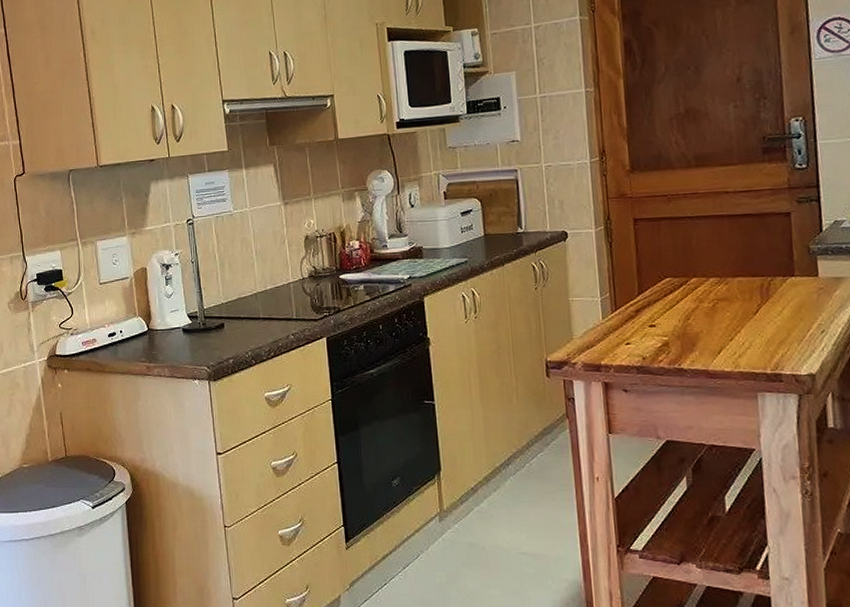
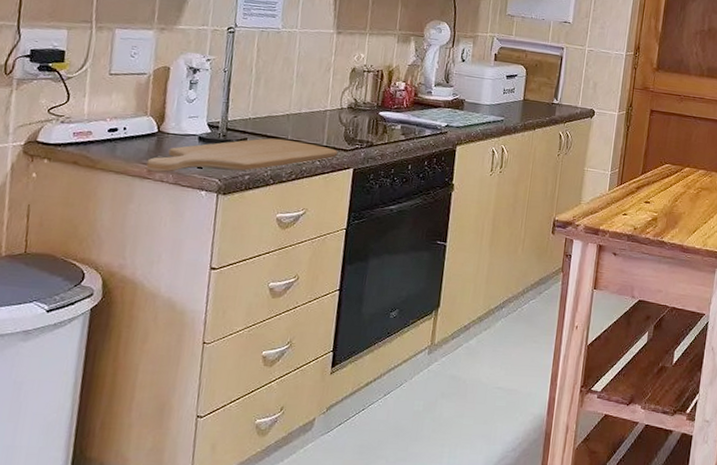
chopping board: none [144,318,309,368] -> present [146,138,338,173]

